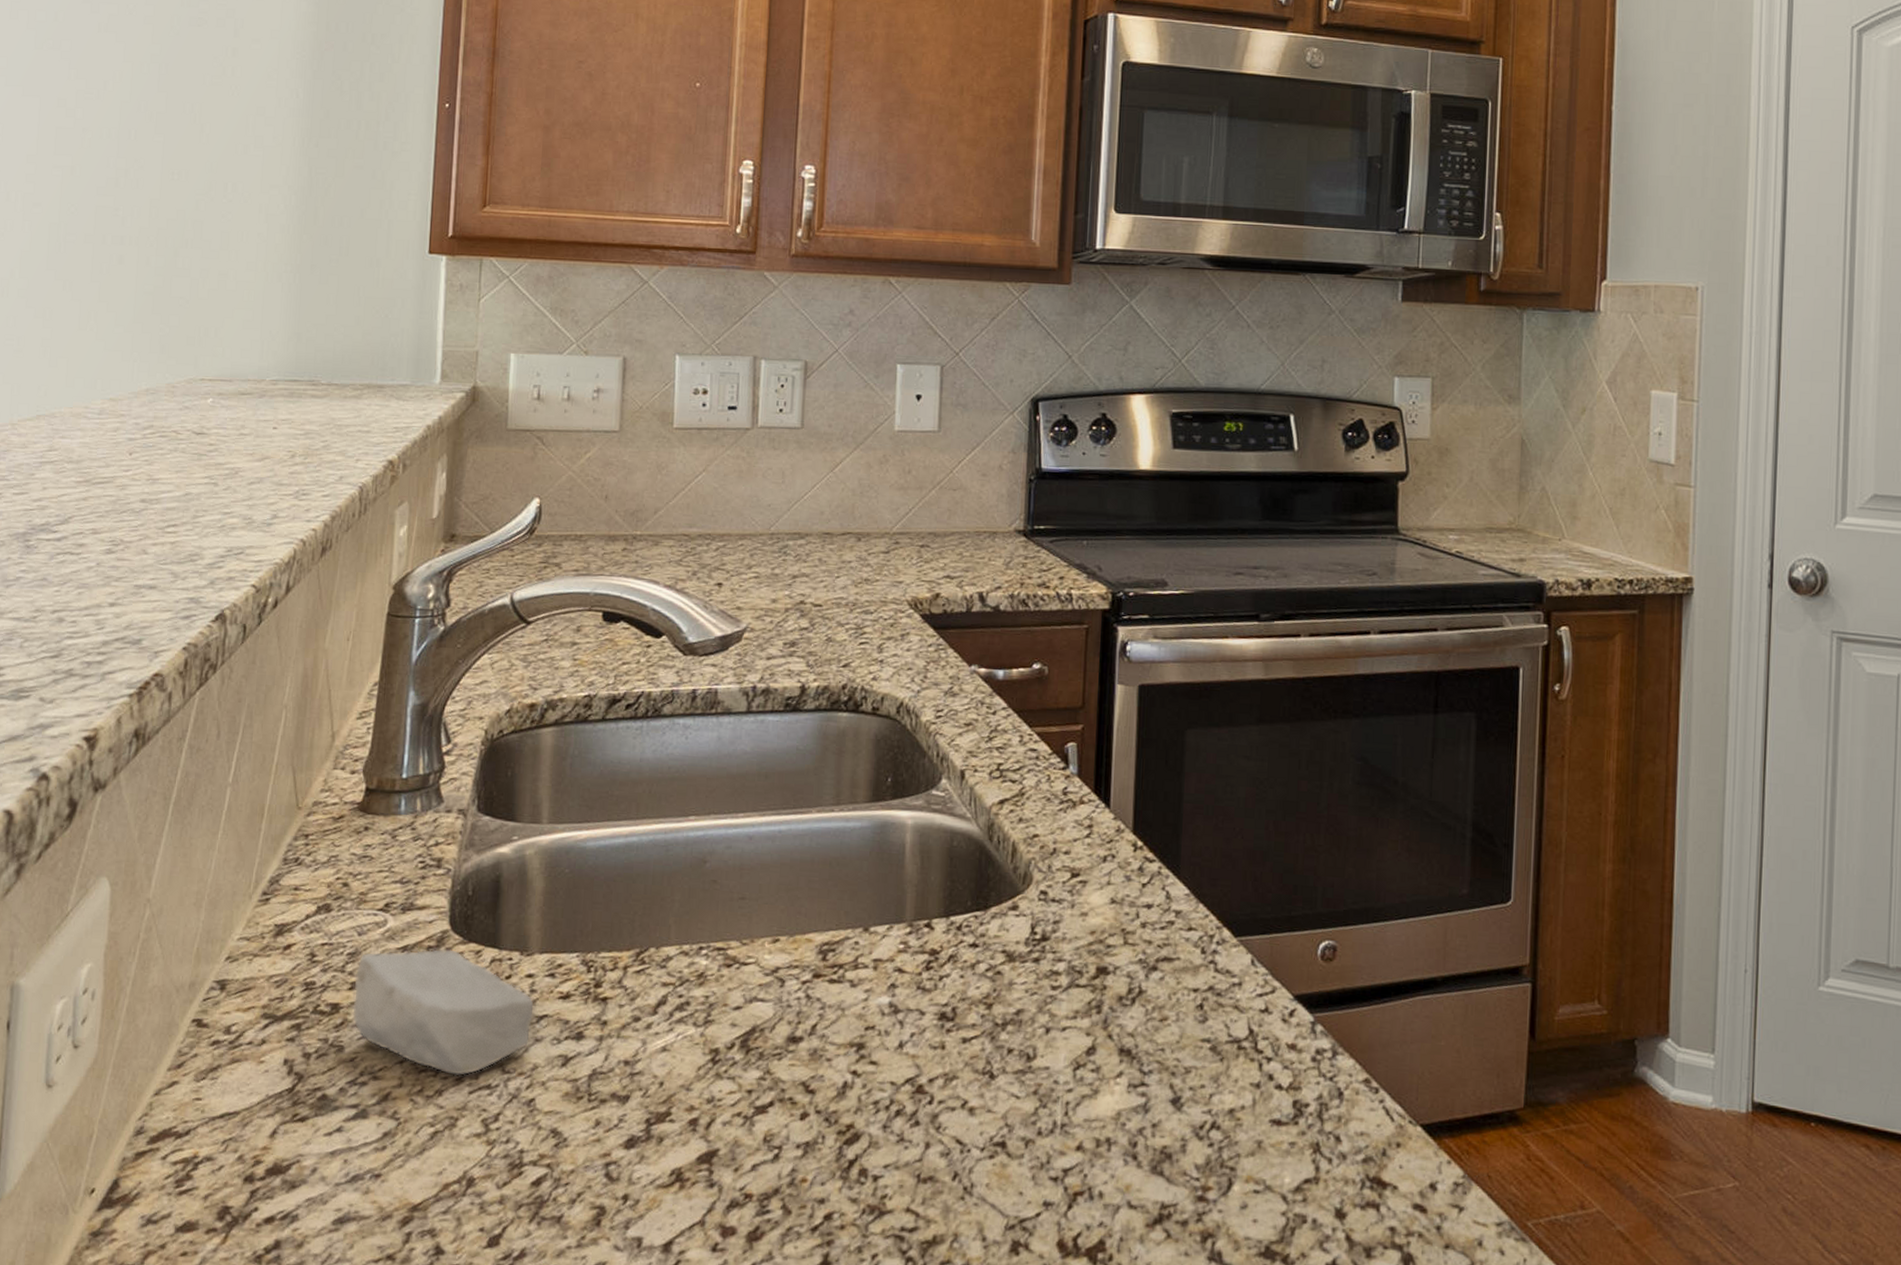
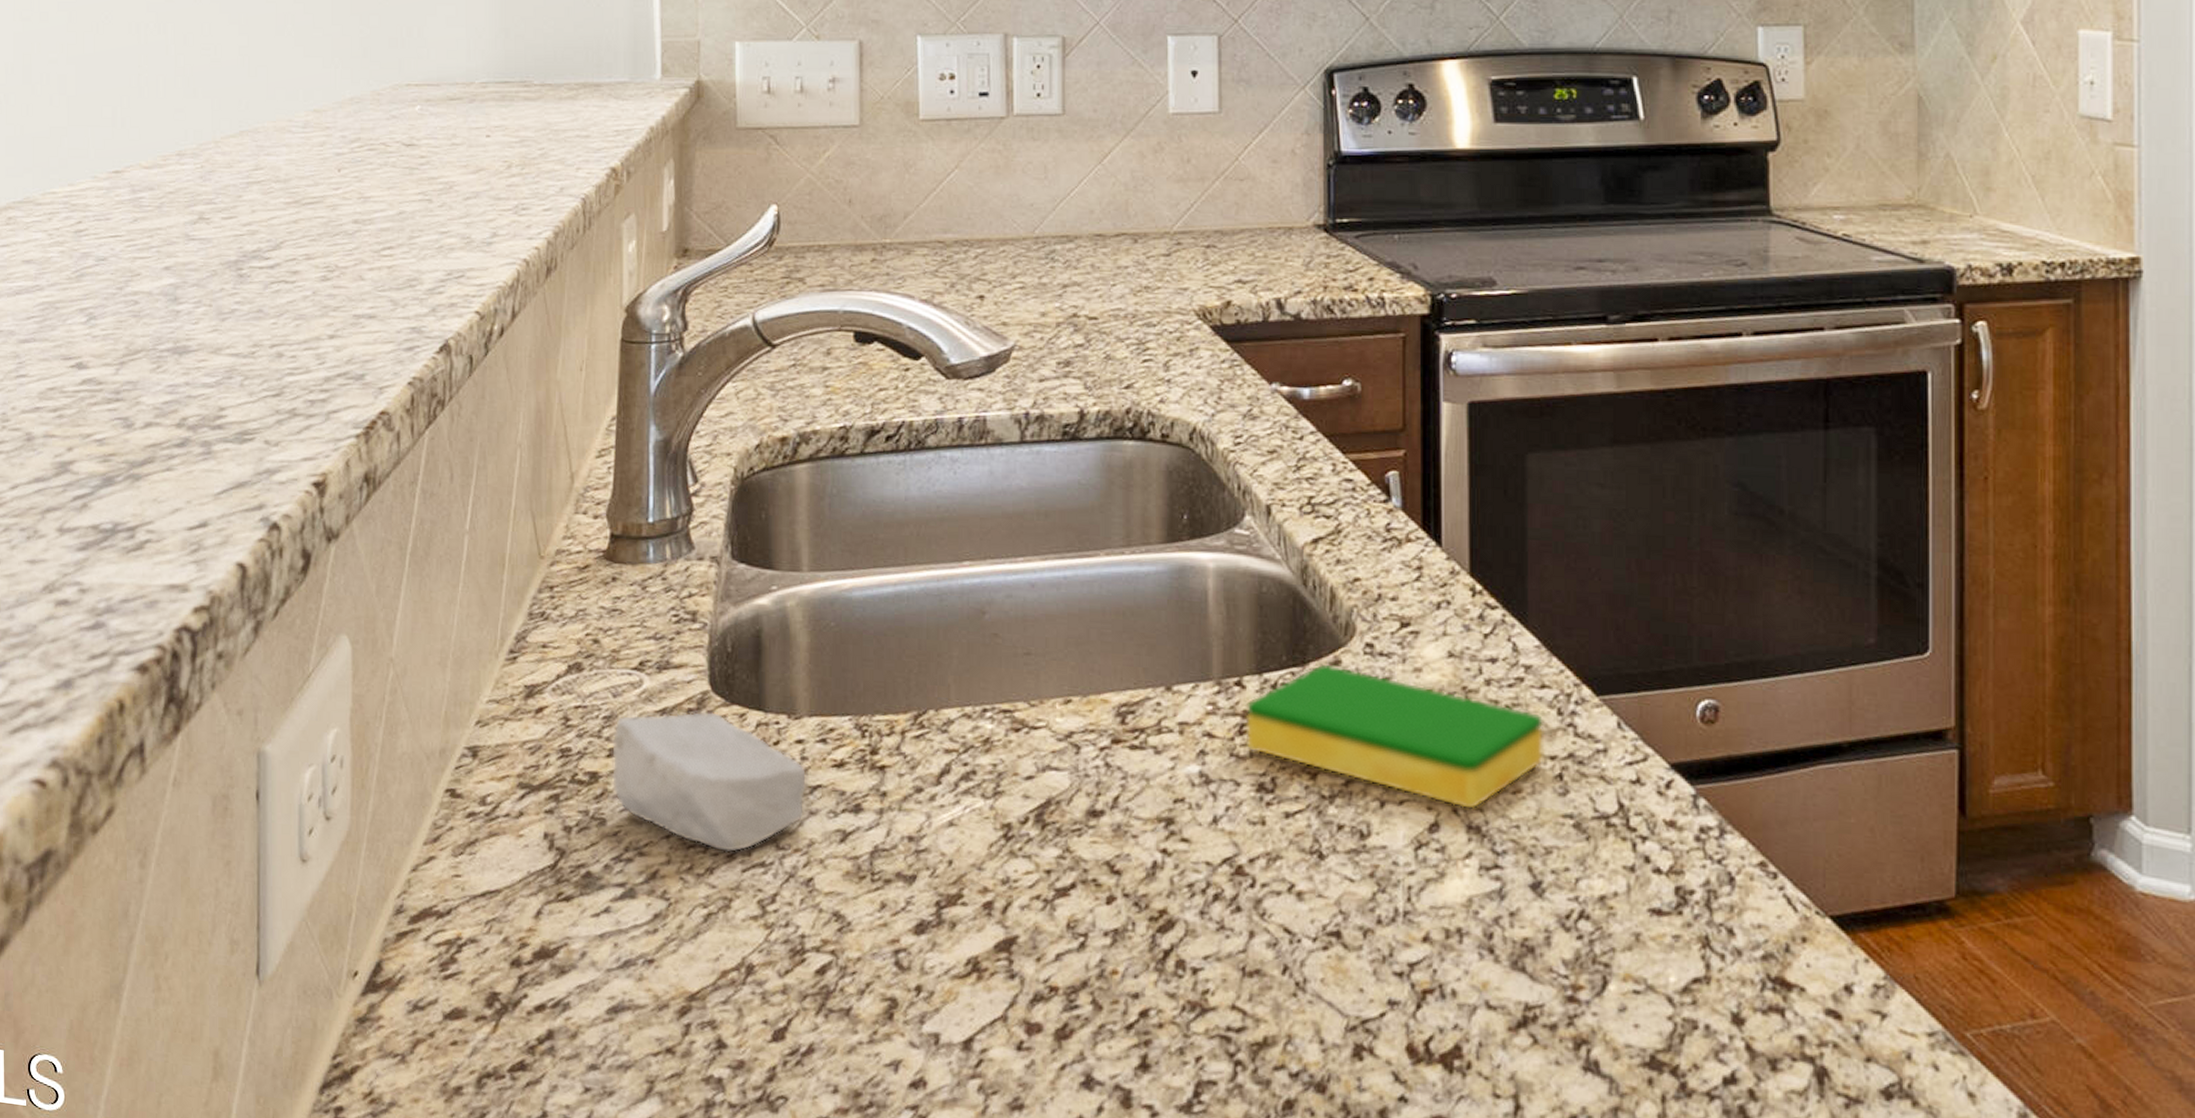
dish sponge: none [931,908,1190,1035] -> present [1245,663,1545,810]

